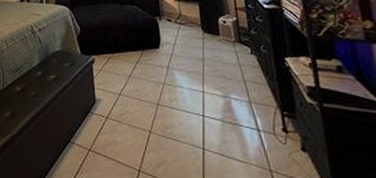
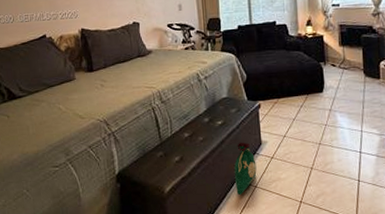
bag: none [66,99,91,160] -> present [234,142,257,196]

